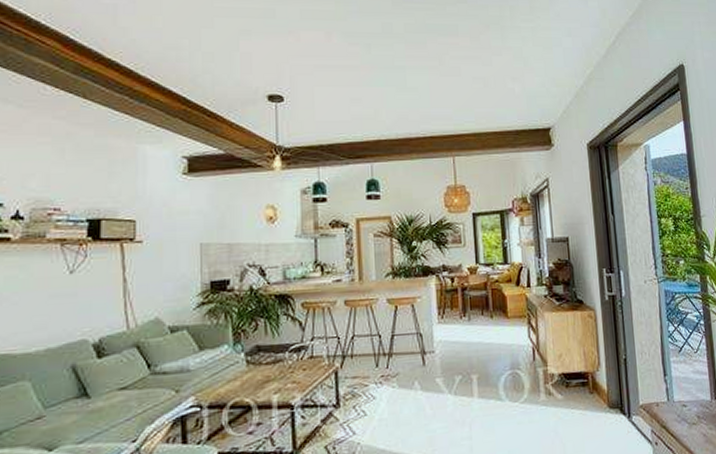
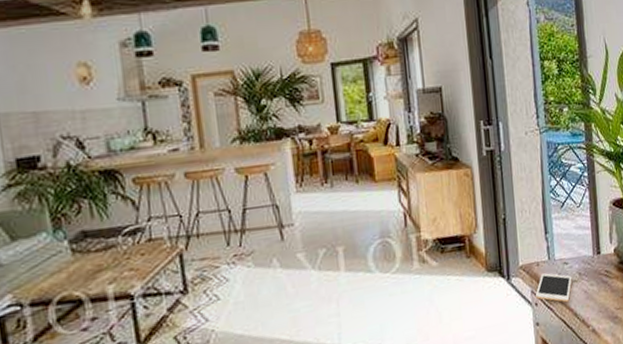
cell phone: none [655,414,691,445] -> present [535,273,572,303]

